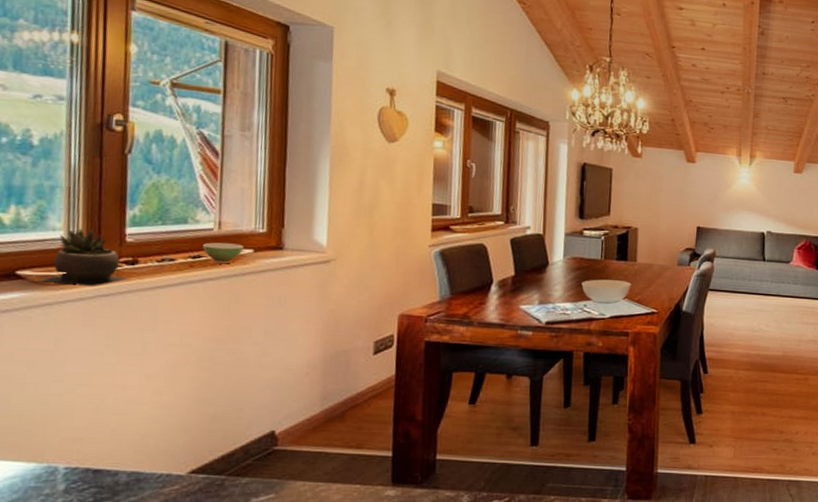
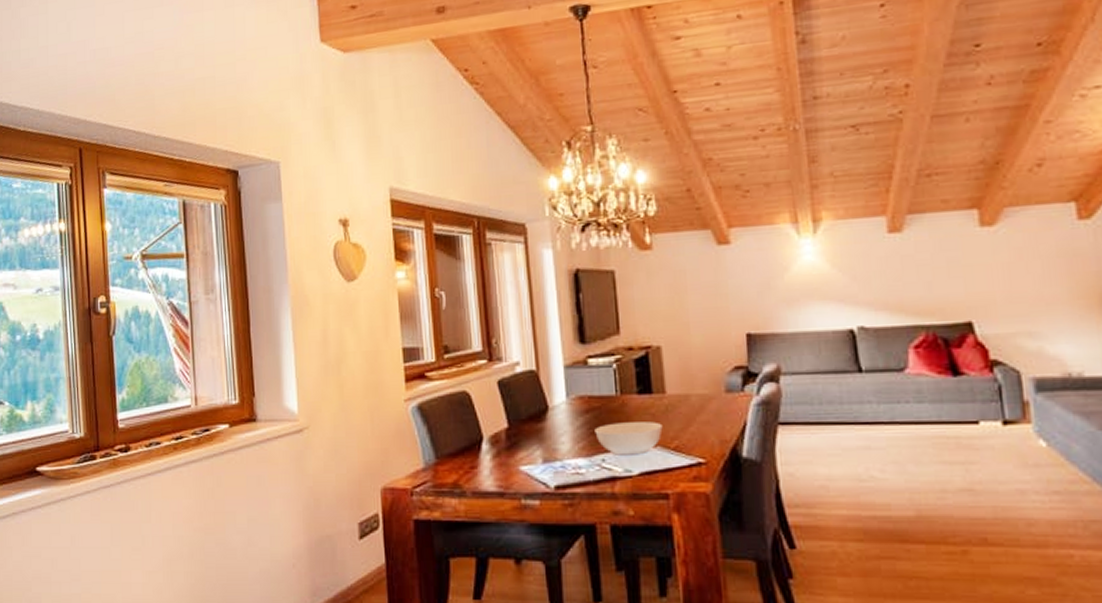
succulent plant: present [38,228,130,287] -> none [53,418,125,479]
bowl: present [203,242,245,264] -> none [184,419,221,444]

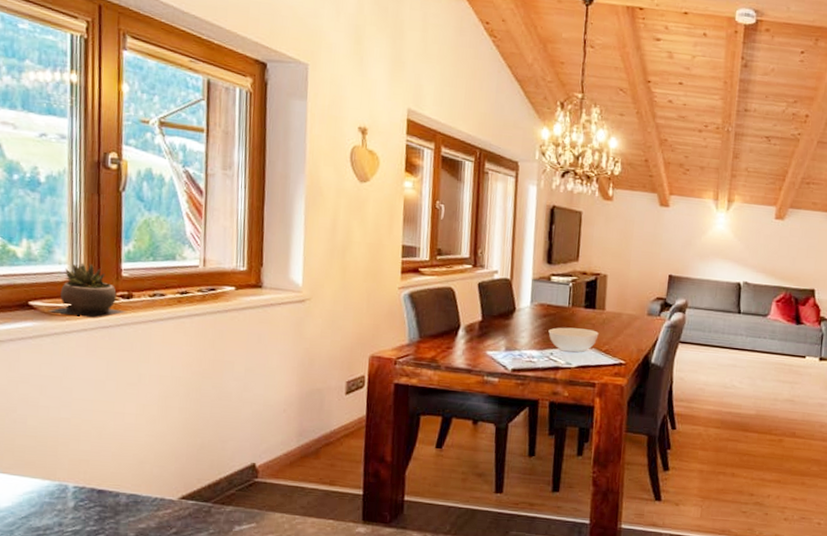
succulent plant: none [53,418,125,479] -> present [47,262,126,319]

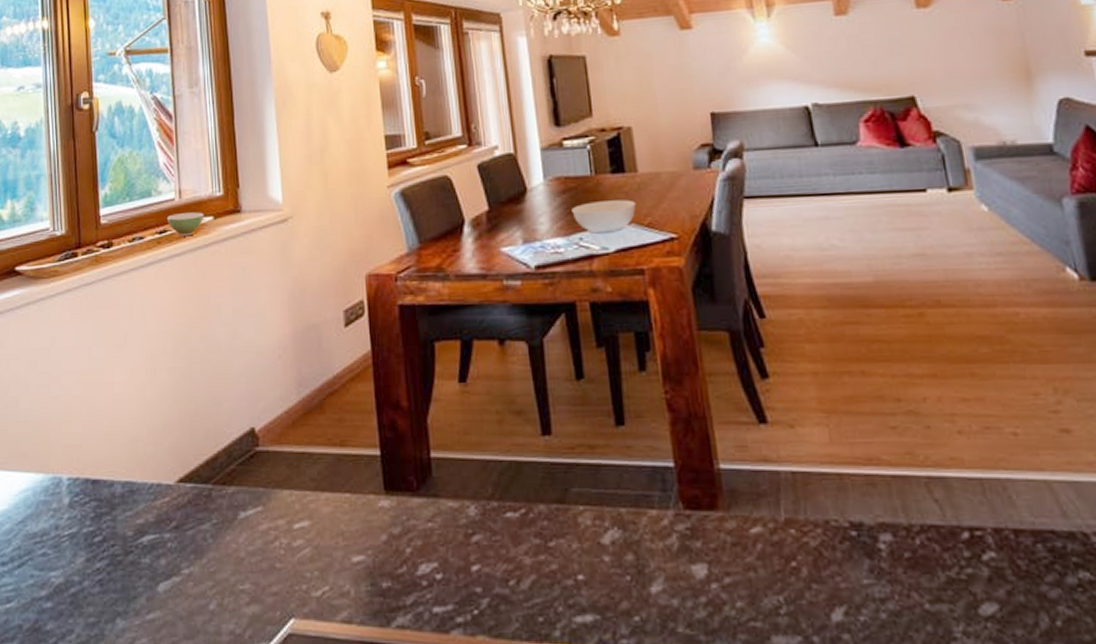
succulent plant: present [47,262,126,319] -> none [33,215,107,277]
bowl: none [190,279,227,301] -> present [167,212,205,237]

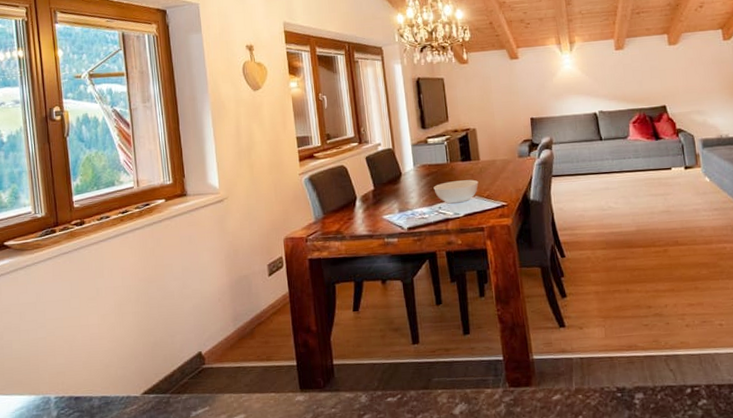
bowl: present [167,212,205,237] -> none [128,196,158,215]

